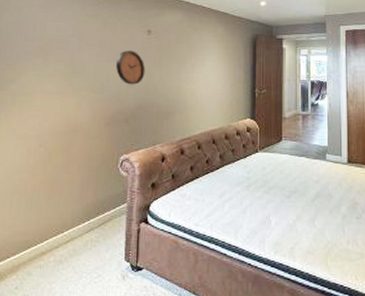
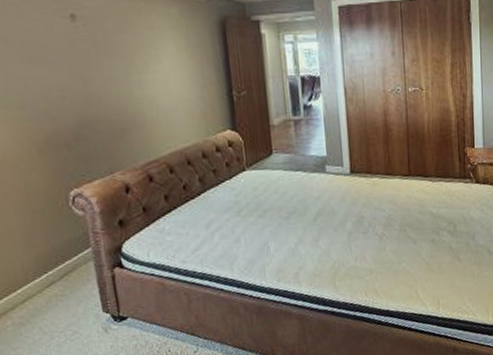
clock: present [116,50,146,85] -> none [33,46,81,96]

